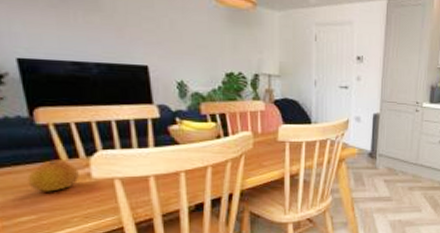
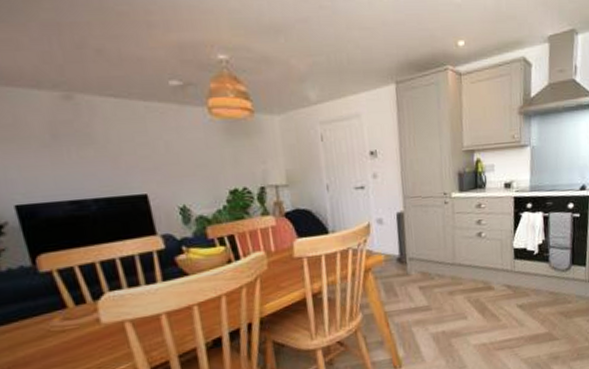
fruit: present [27,160,79,192] -> none [35,307,88,345]

